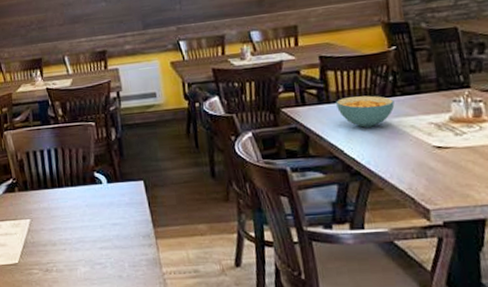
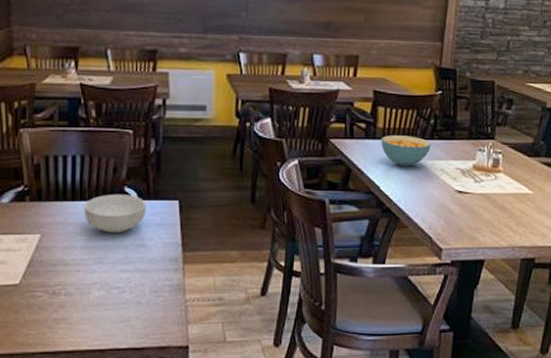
cereal bowl: none [62,178,116,214] -> present [84,194,145,233]

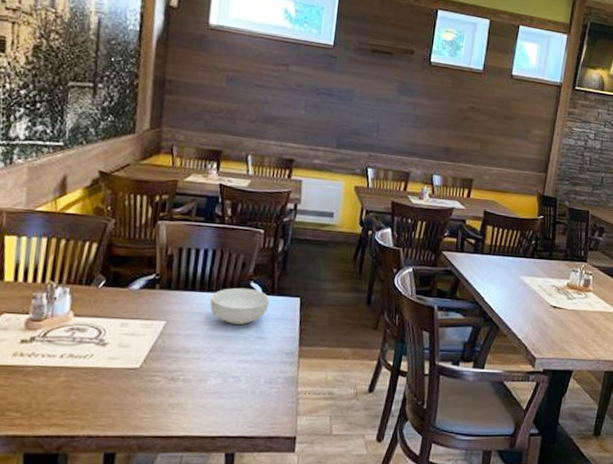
cereal bowl: present [381,135,431,167] -> none [487,251,531,281]

